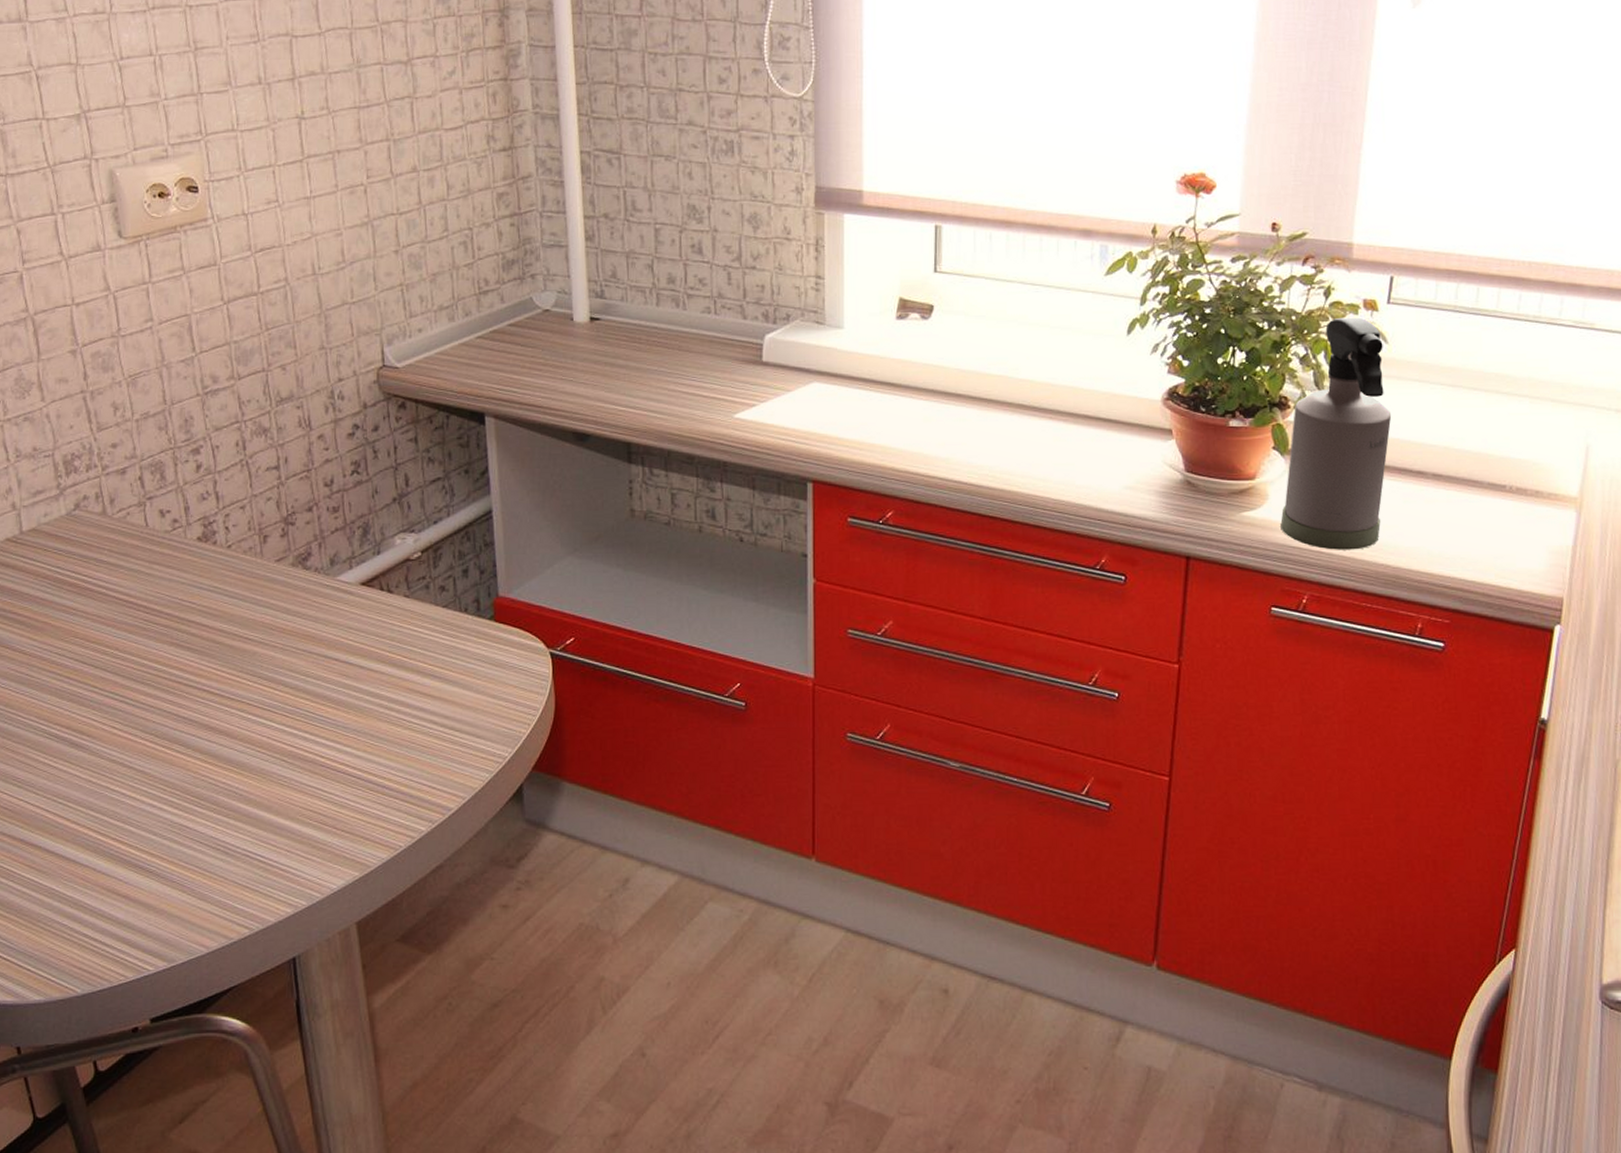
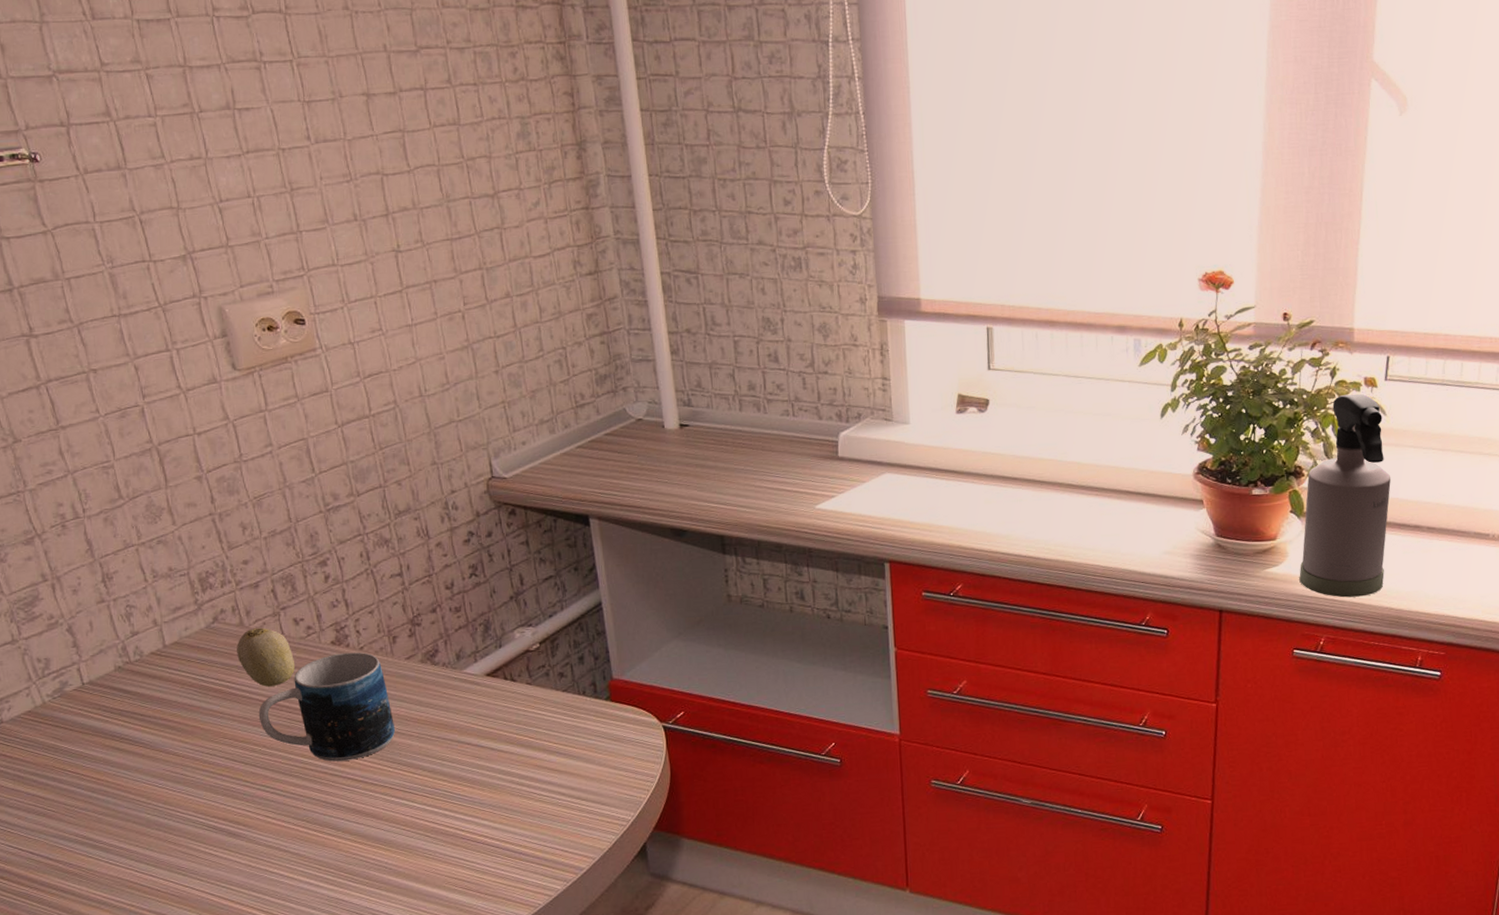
fruit: none [97,518,158,583] -> present [237,627,296,687]
mug: none [113,550,259,670] -> present [258,652,396,762]

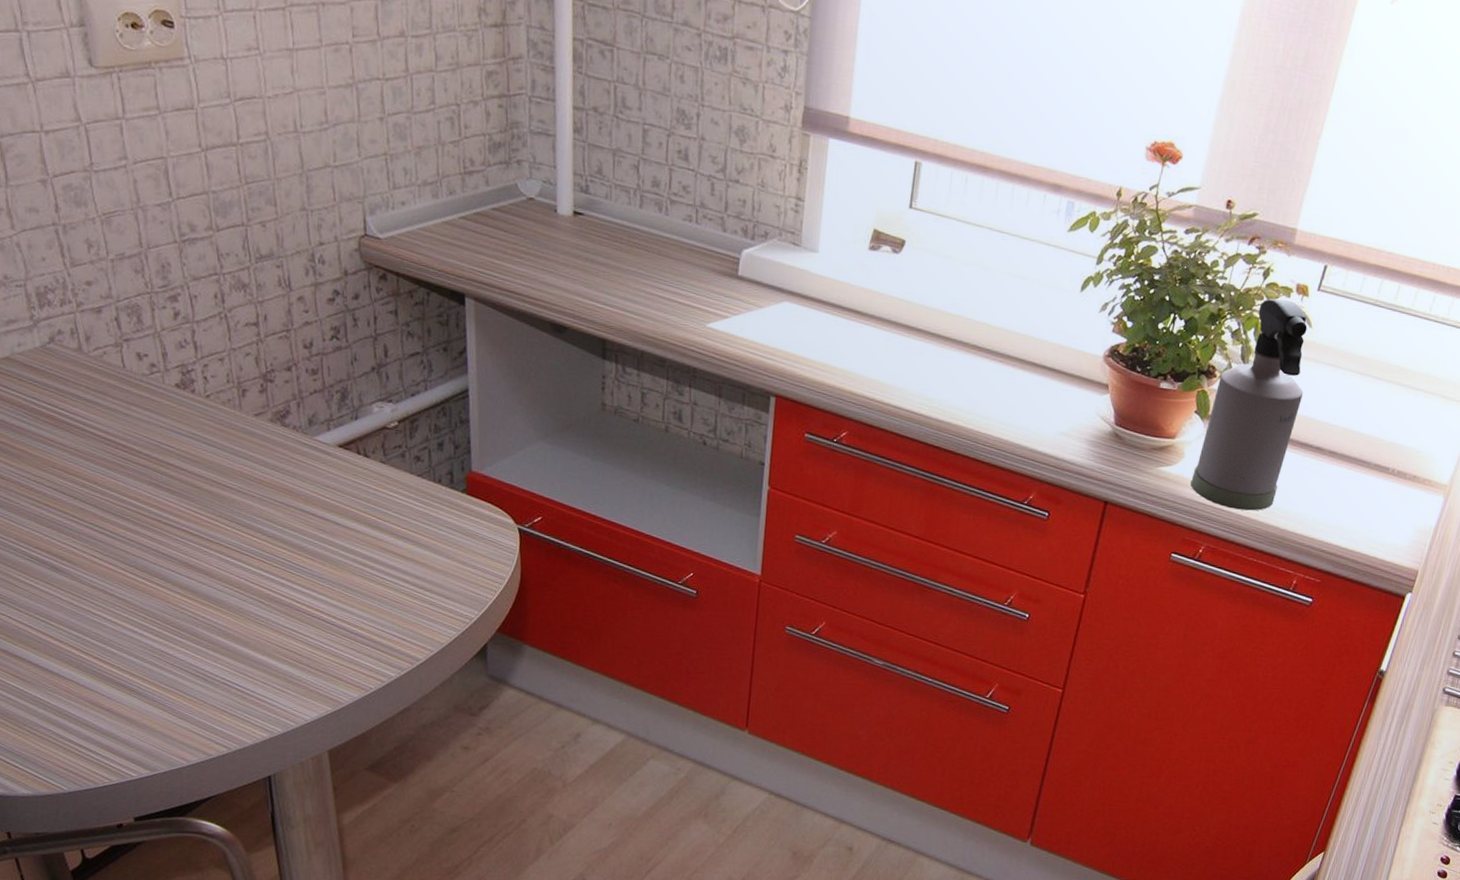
fruit: present [237,627,296,687] -> none [73,356,135,422]
mug: present [258,652,396,762] -> none [92,398,237,512]

